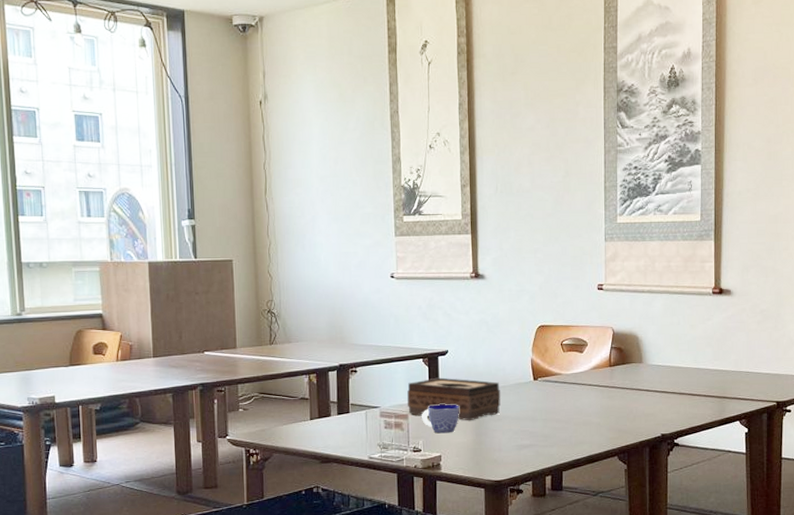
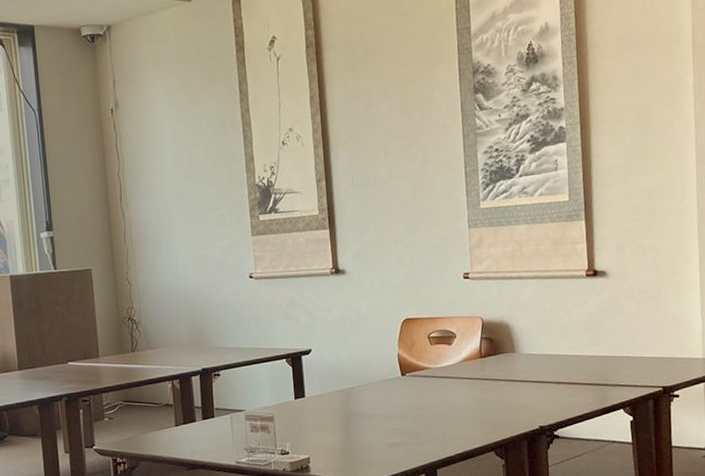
tissue box: present [407,377,501,420] -> none [272,377,368,420]
cup: present [422,404,459,434] -> none [288,404,326,435]

